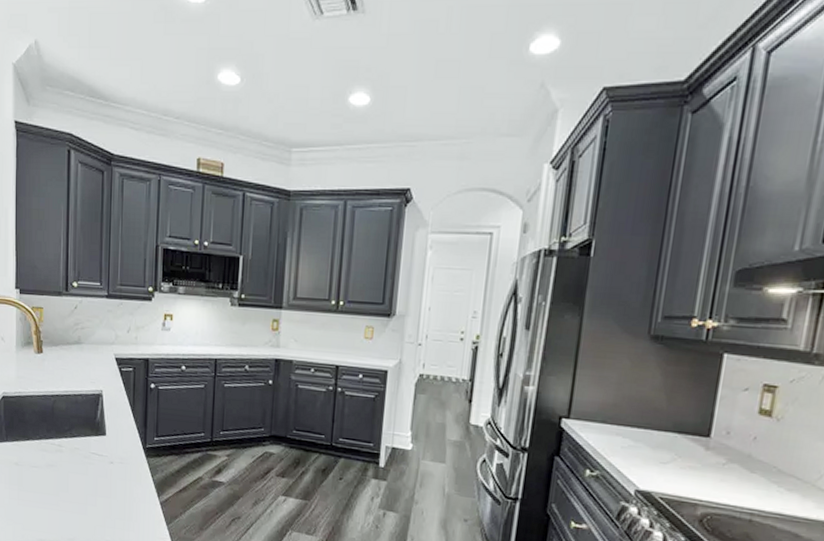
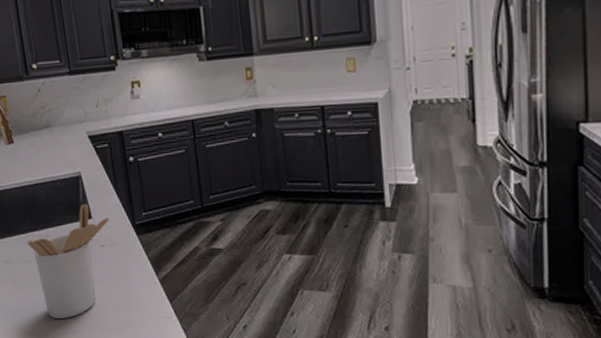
utensil holder: none [40,420,122,526] -> present [27,203,109,319]

